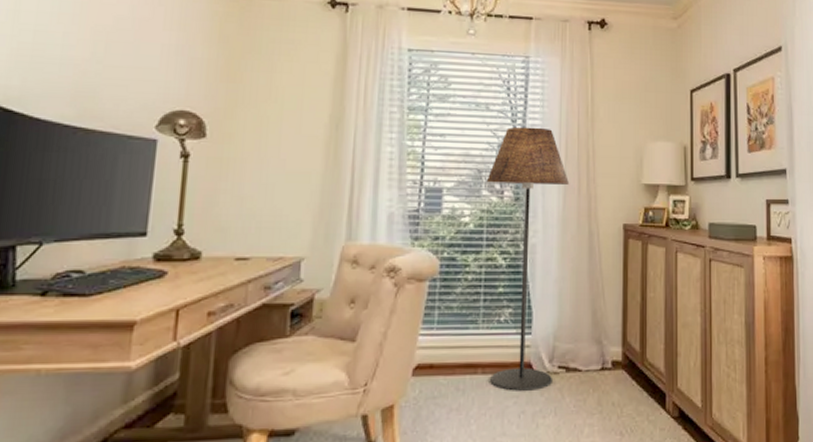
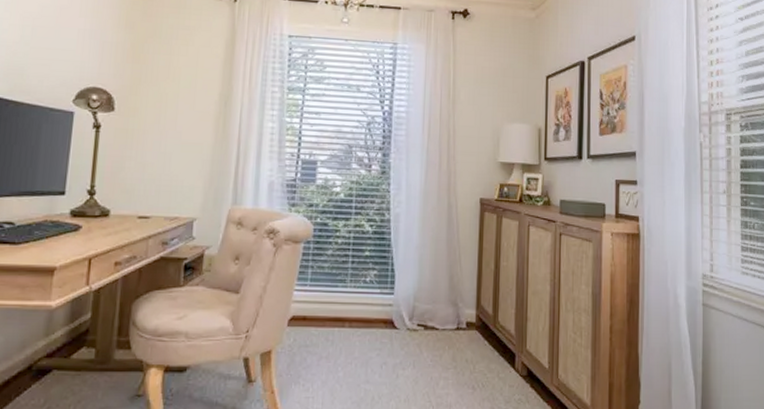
floor lamp: present [486,126,570,391] -> none [356,107,432,344]

